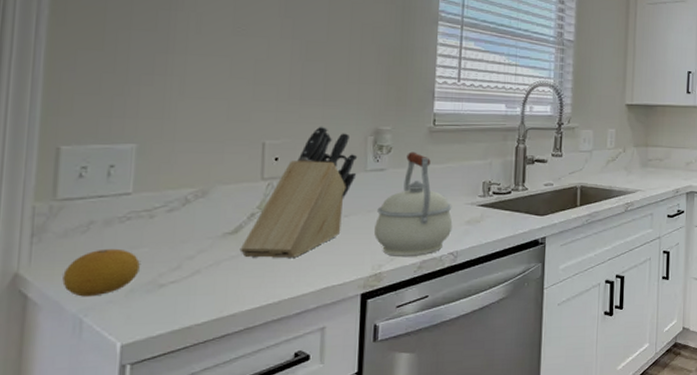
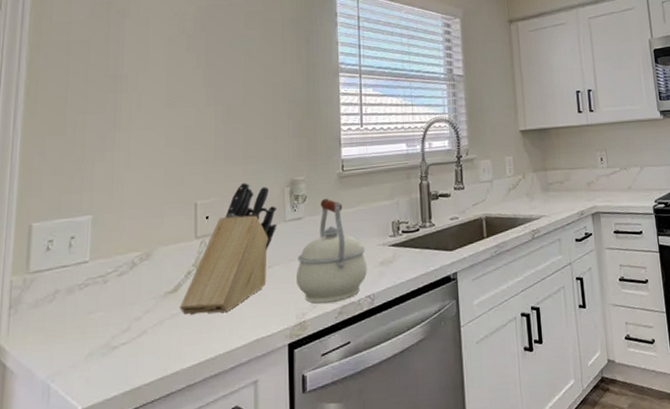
fruit: present [62,248,140,297] -> none [34,314,96,363]

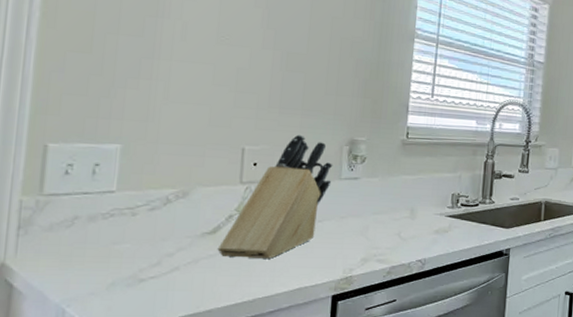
kettle: present [295,198,368,304] -> none [346,162,422,262]

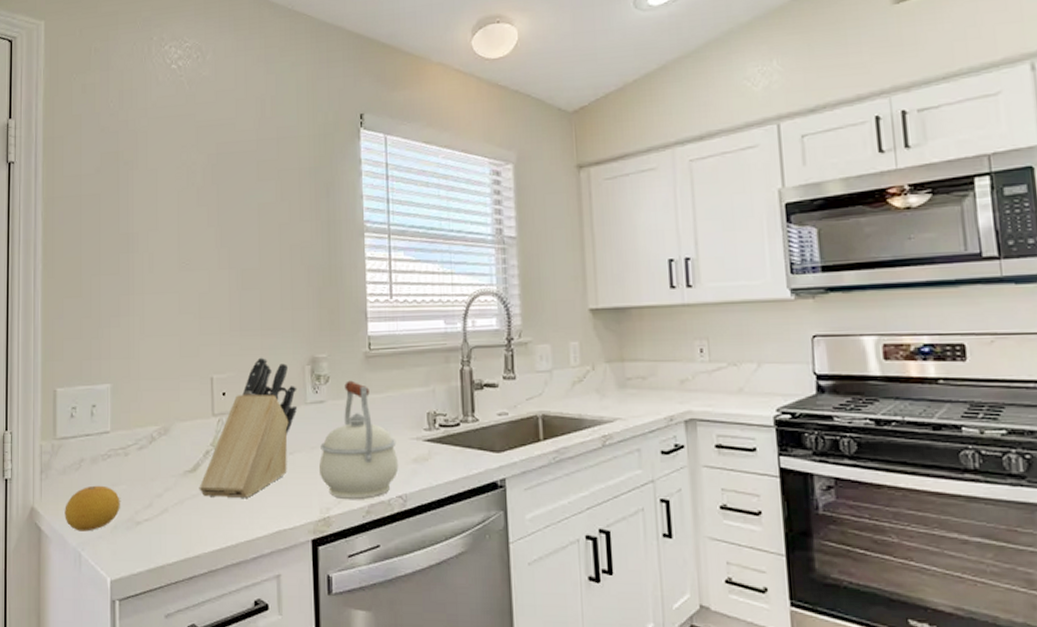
fruit: none [47,243,122,288] -> present [65,485,120,532]
kettle: none [346,162,422,262] -> present [318,380,399,499]

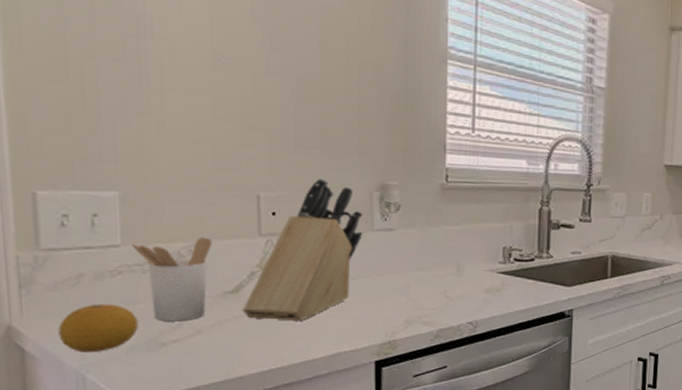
utensil holder: none [118,419,176,501] -> present [132,236,212,322]
kettle: present [318,380,399,499] -> none [385,210,471,324]

